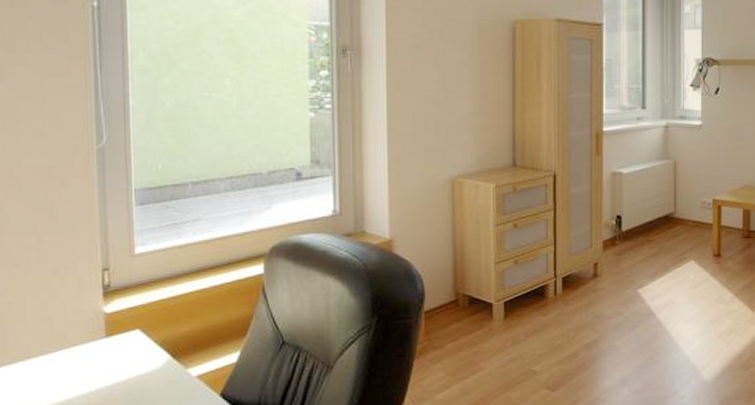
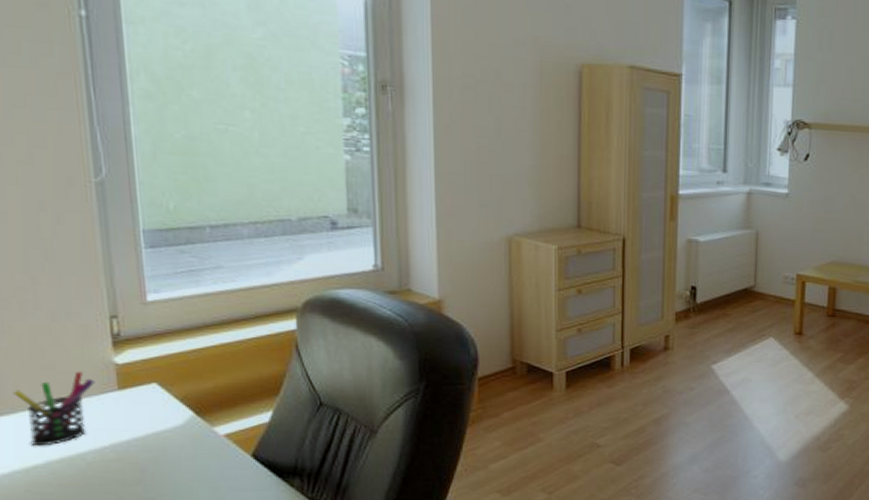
pen holder: none [14,321,86,394] -> present [13,371,95,446]

